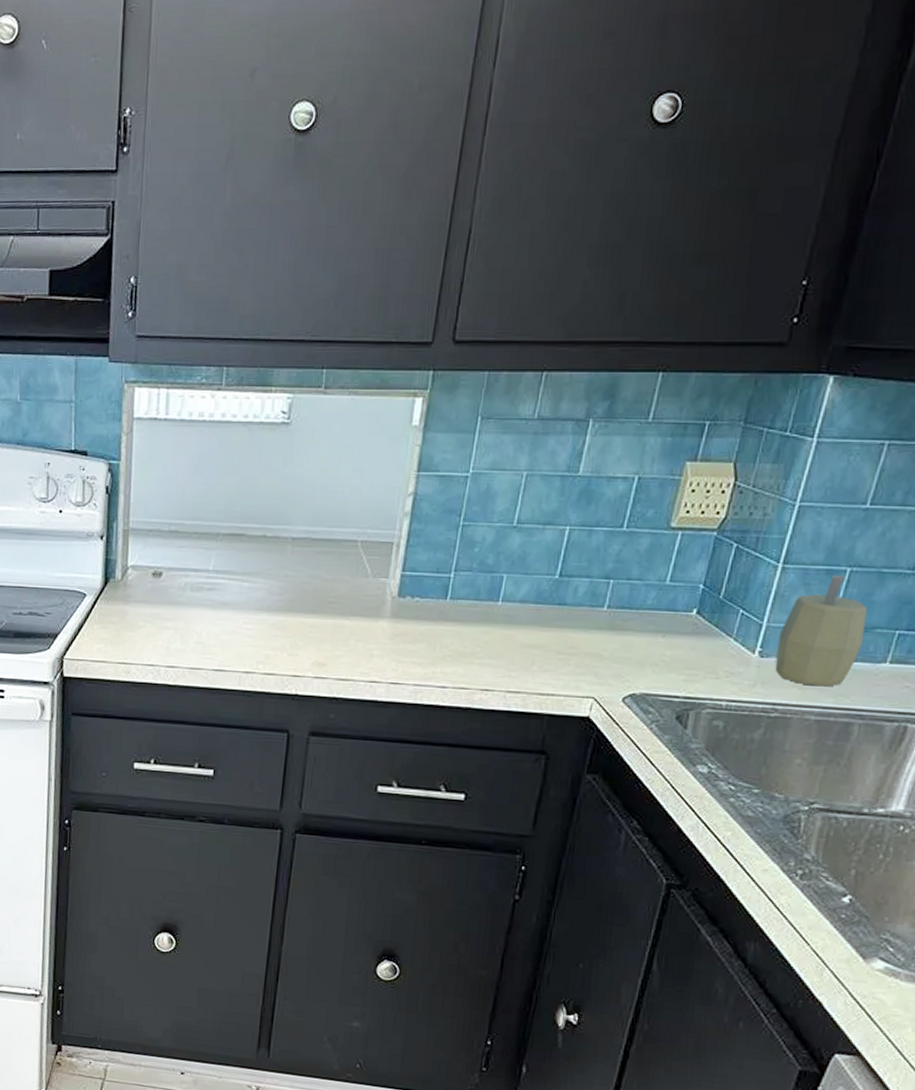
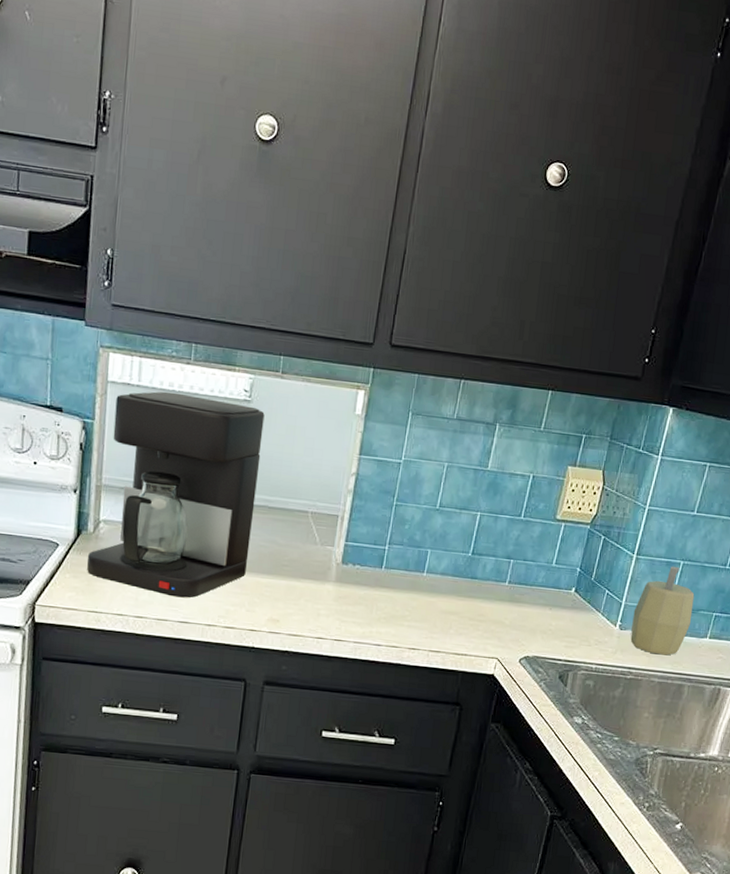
coffee maker: none [115,422,306,644] -> present [87,391,265,598]

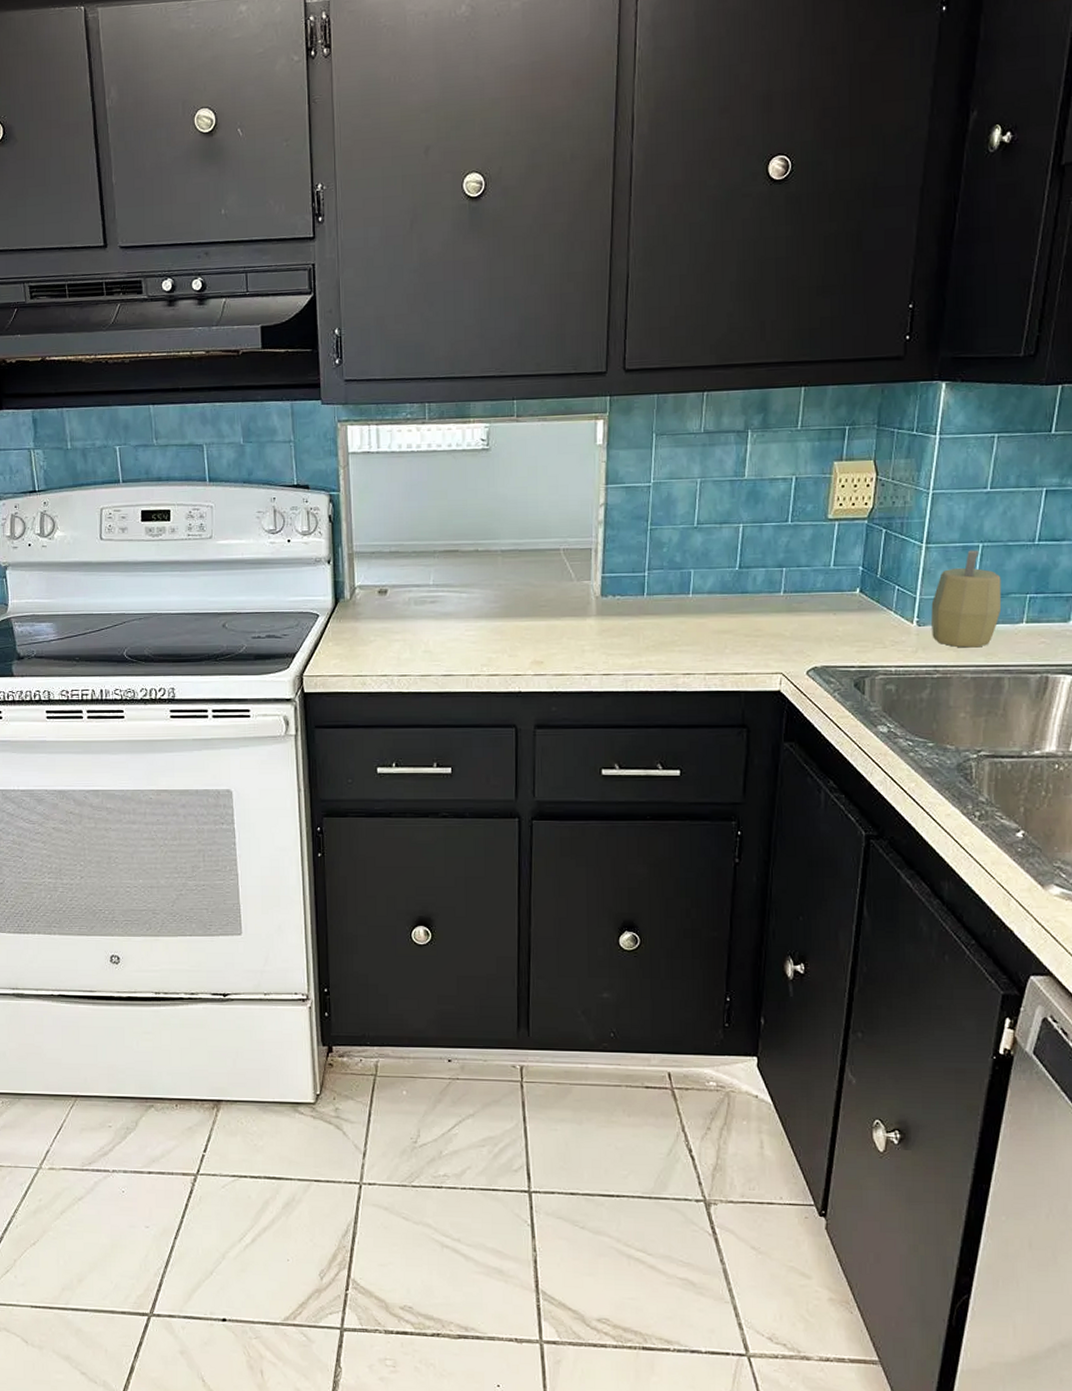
coffee maker: present [87,391,265,598] -> none [347,453,505,652]

